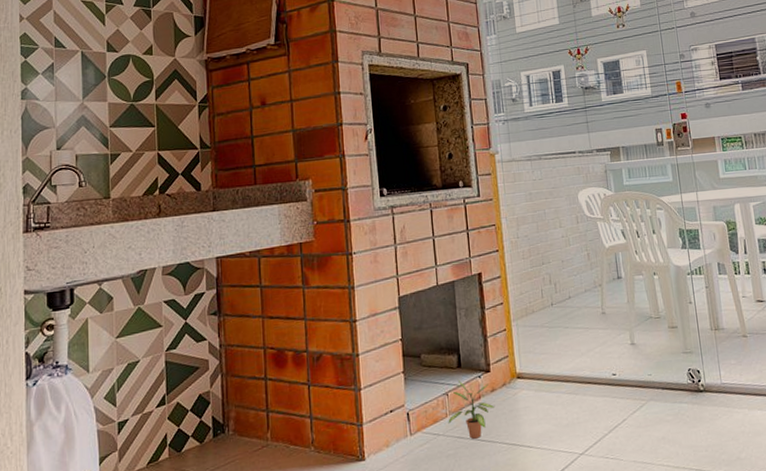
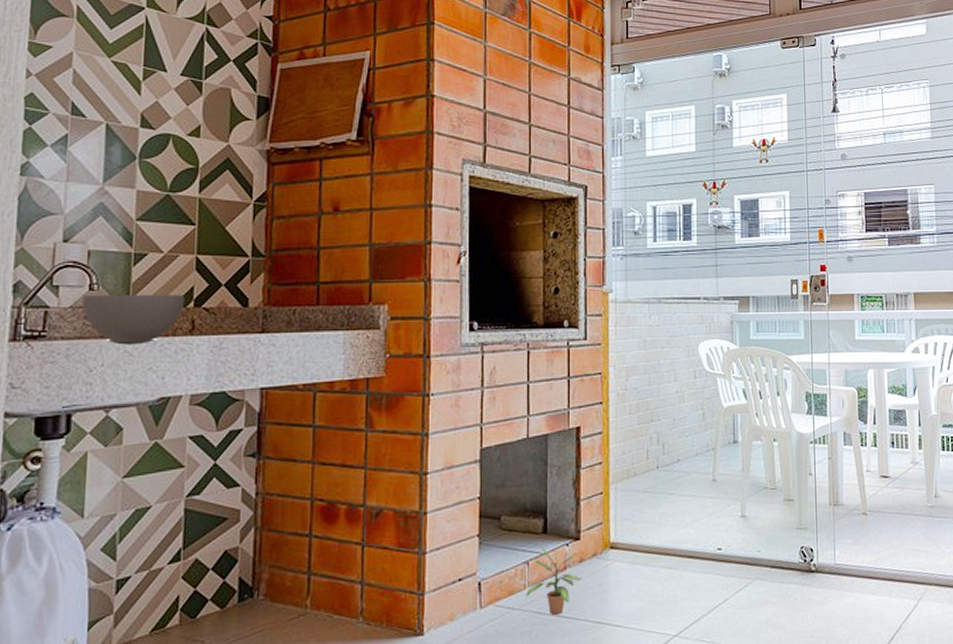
bowl: none [74,185,152,230] -> present [81,294,186,345]

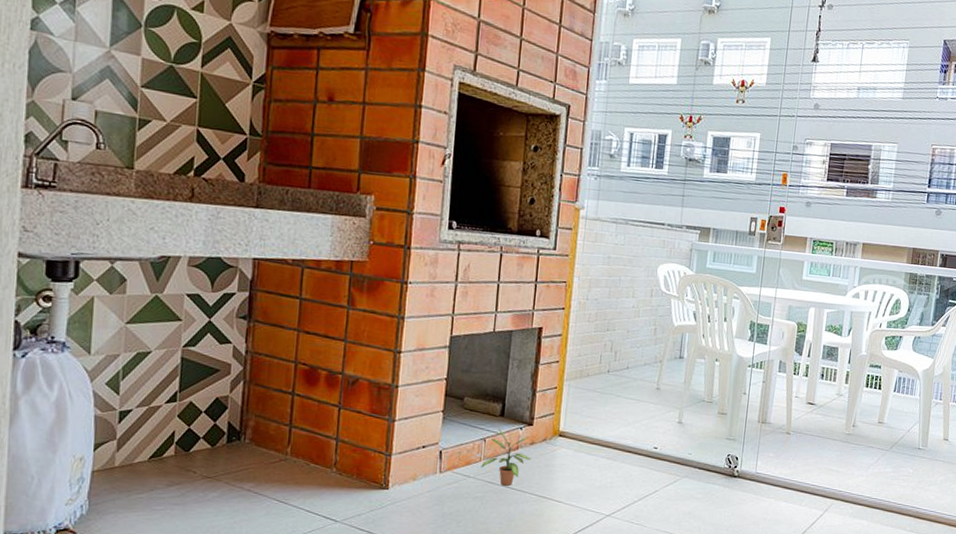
bowl: present [81,294,186,345] -> none [89,153,186,205]

